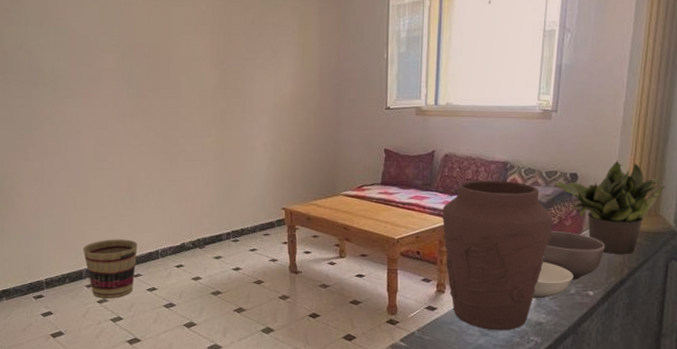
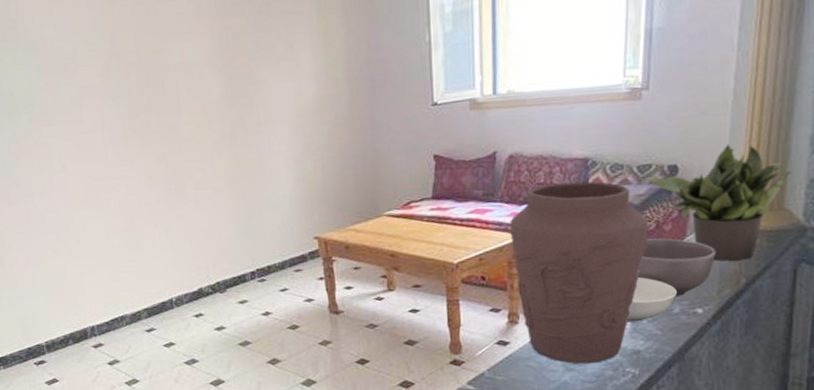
basket: present [82,239,138,299] -> none [84,288,148,359]

